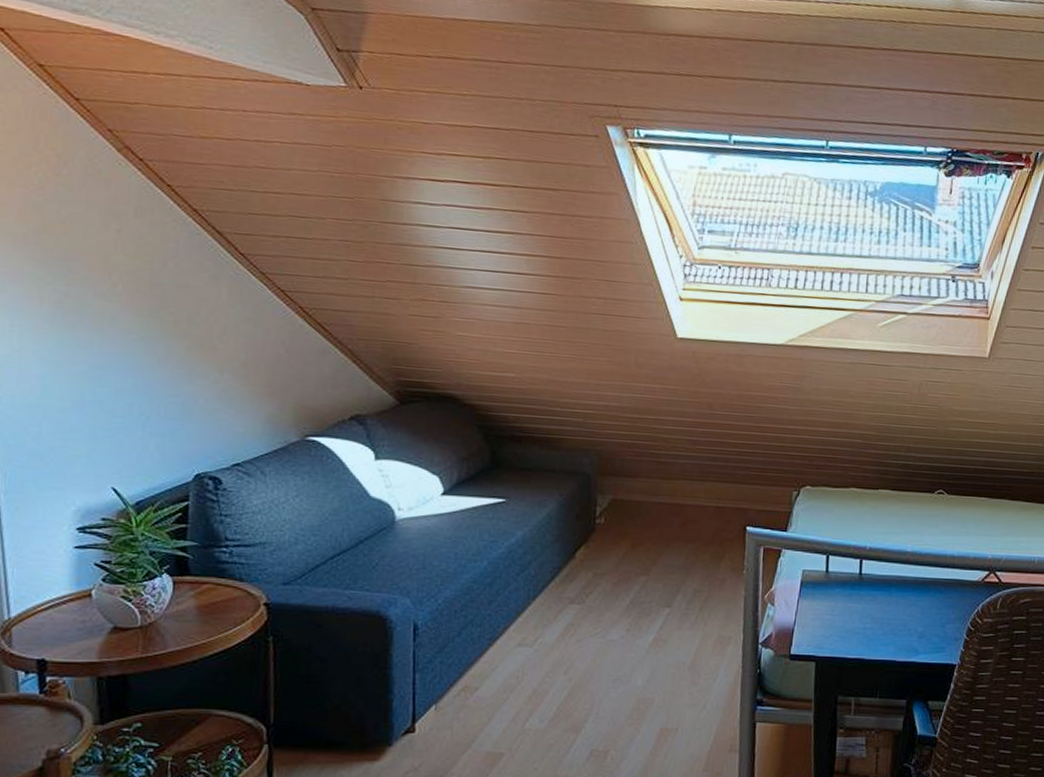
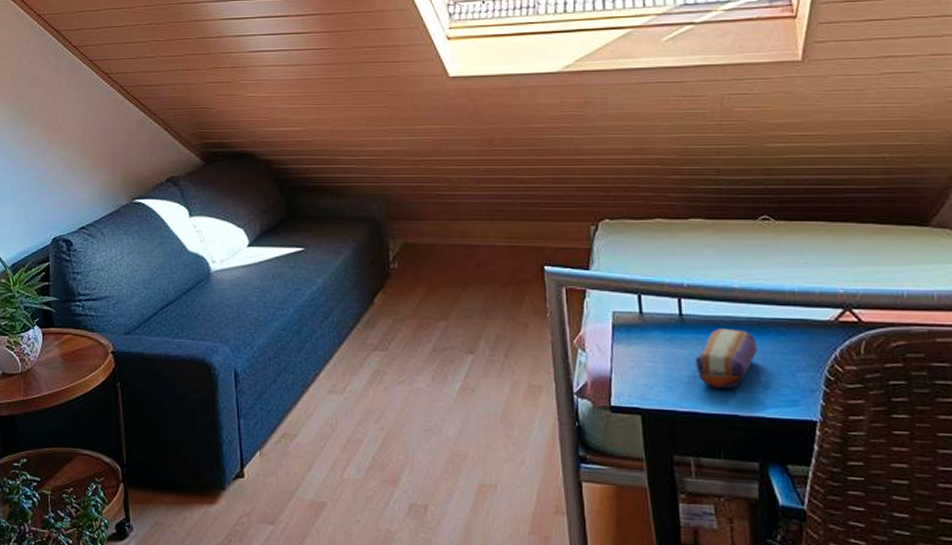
pencil case: none [867,587,919,639] -> present [695,329,758,389]

